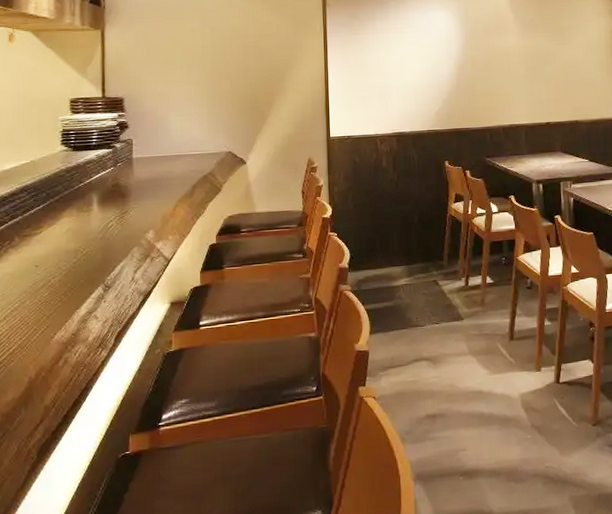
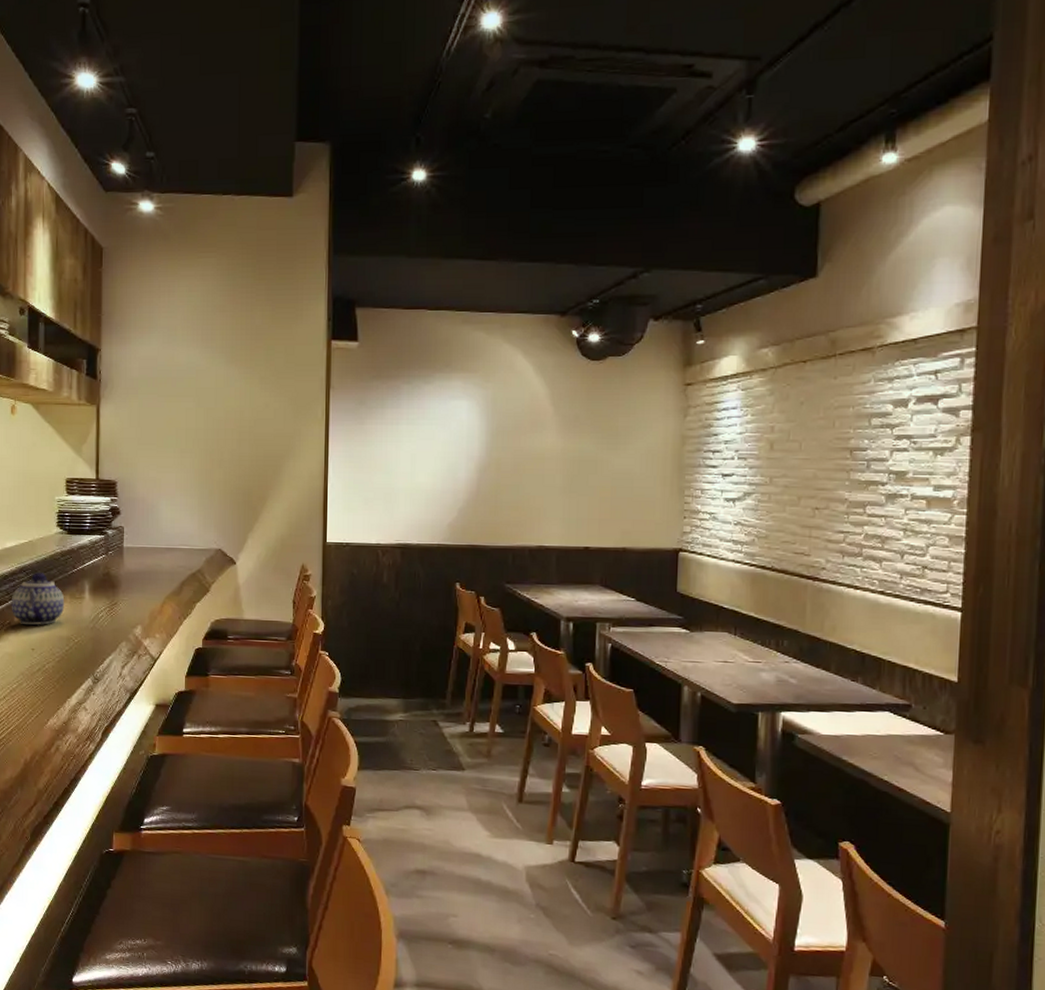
teapot: none [11,190,71,243] -> present [11,572,65,626]

